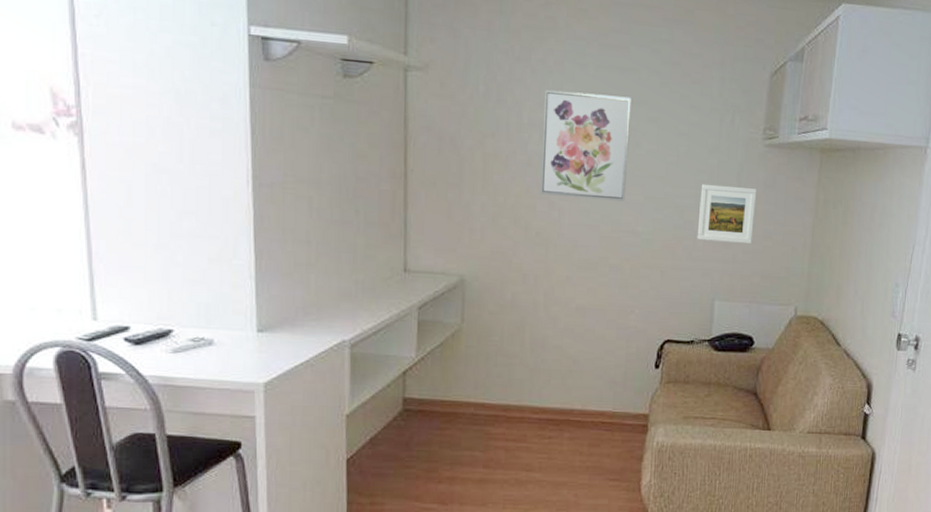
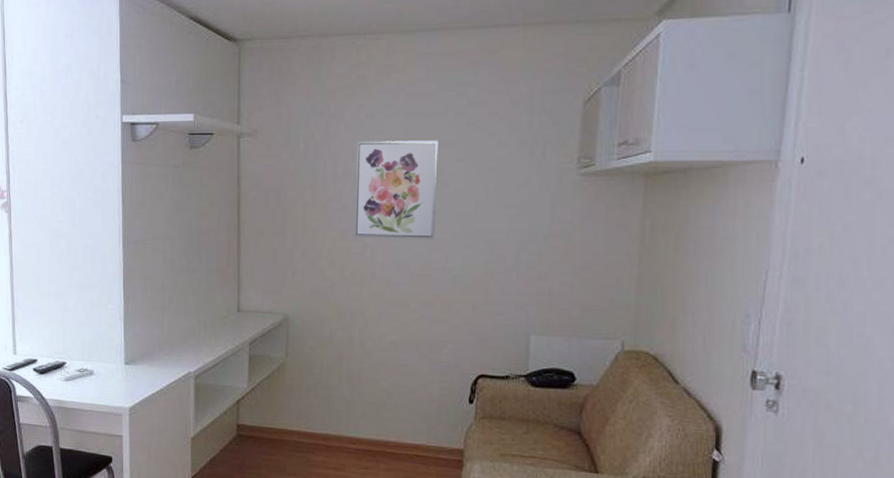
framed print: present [697,184,757,245] -> none [509,217,573,277]

